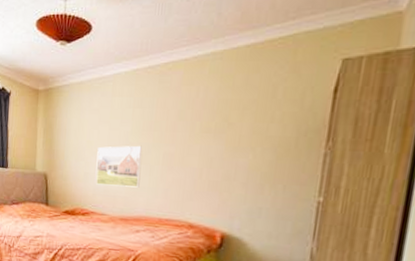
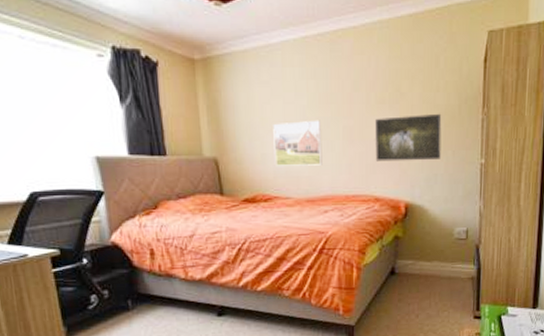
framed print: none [193,145,274,193] -> present [375,113,442,162]

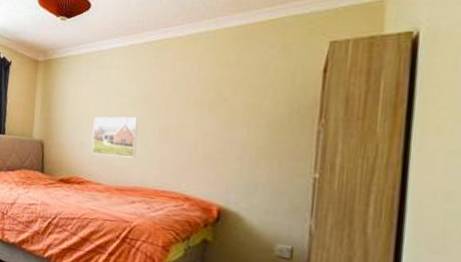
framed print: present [375,113,442,162] -> none [189,120,268,167]

